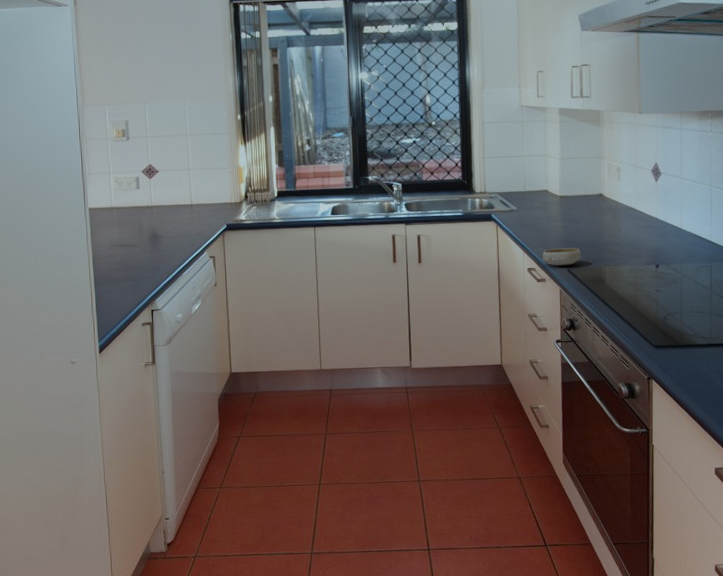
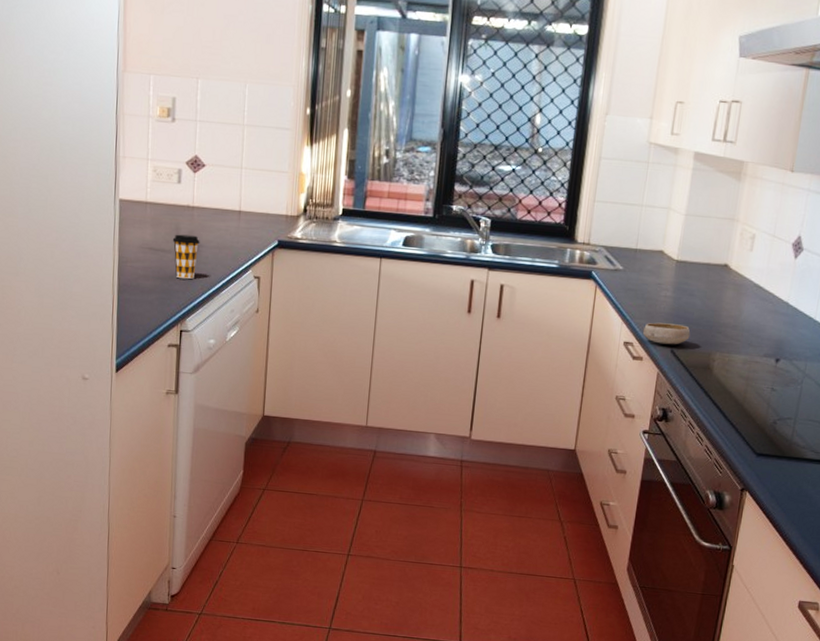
coffee cup: none [137,229,161,267] -> present [172,234,200,280]

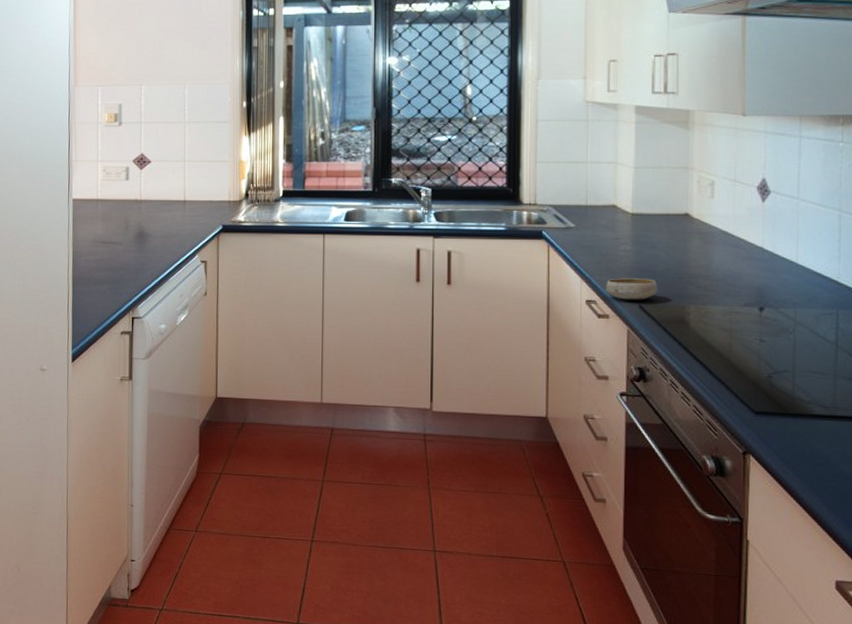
coffee cup: present [172,234,200,280] -> none [122,227,148,269]

